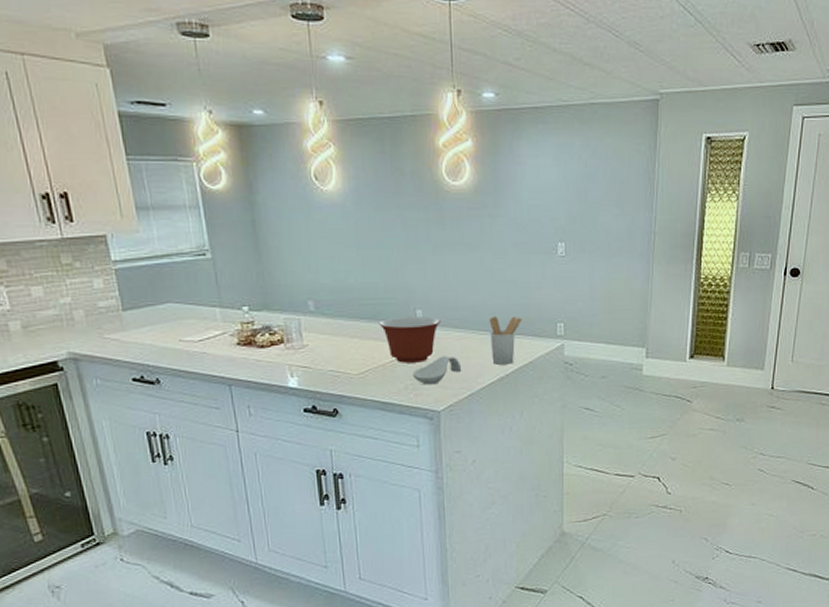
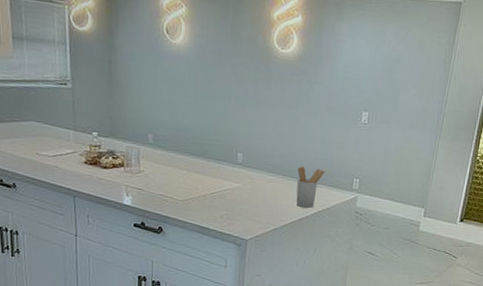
mixing bowl: present [379,316,441,363] -> none [205,157,257,197]
spoon rest: present [412,356,462,385] -> none [228,194,270,217]

